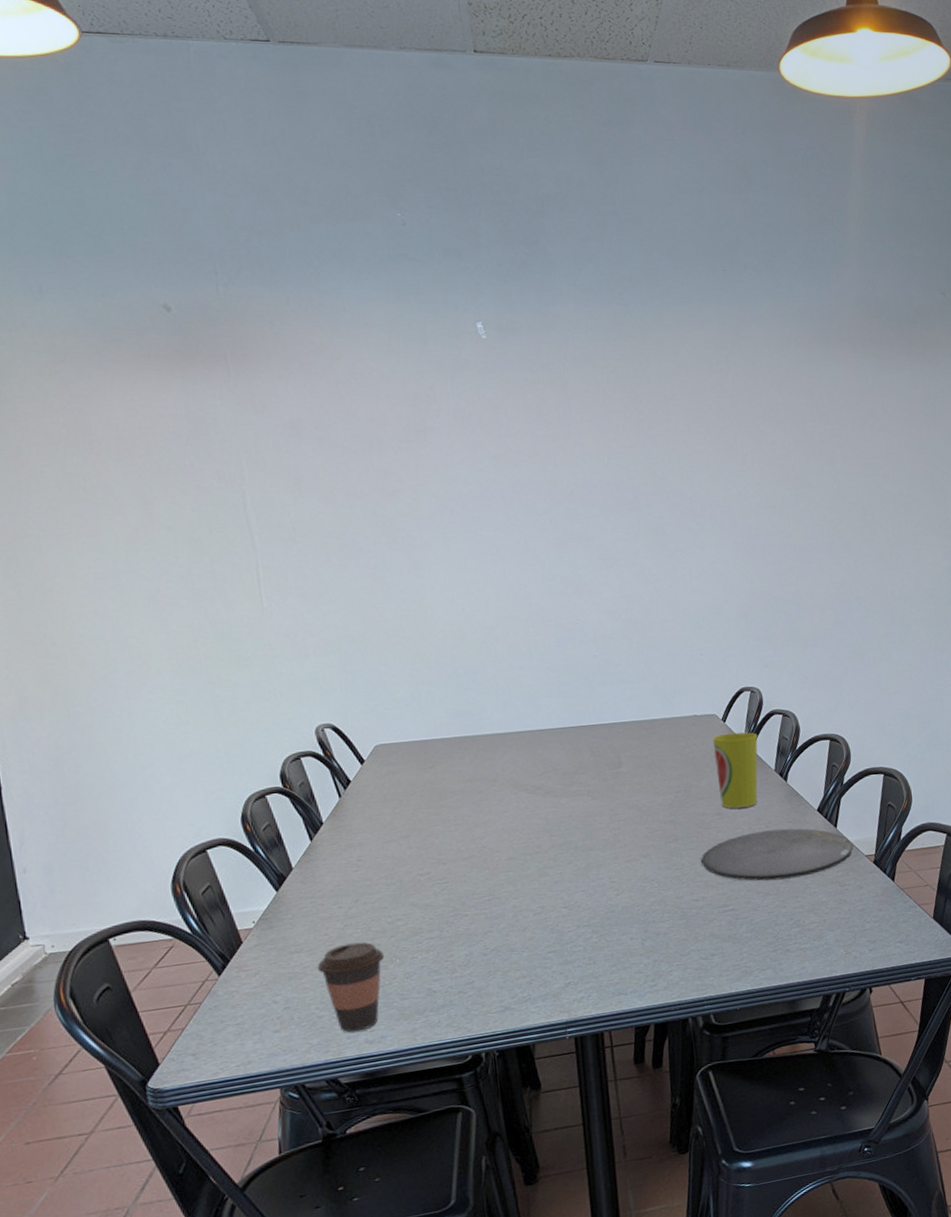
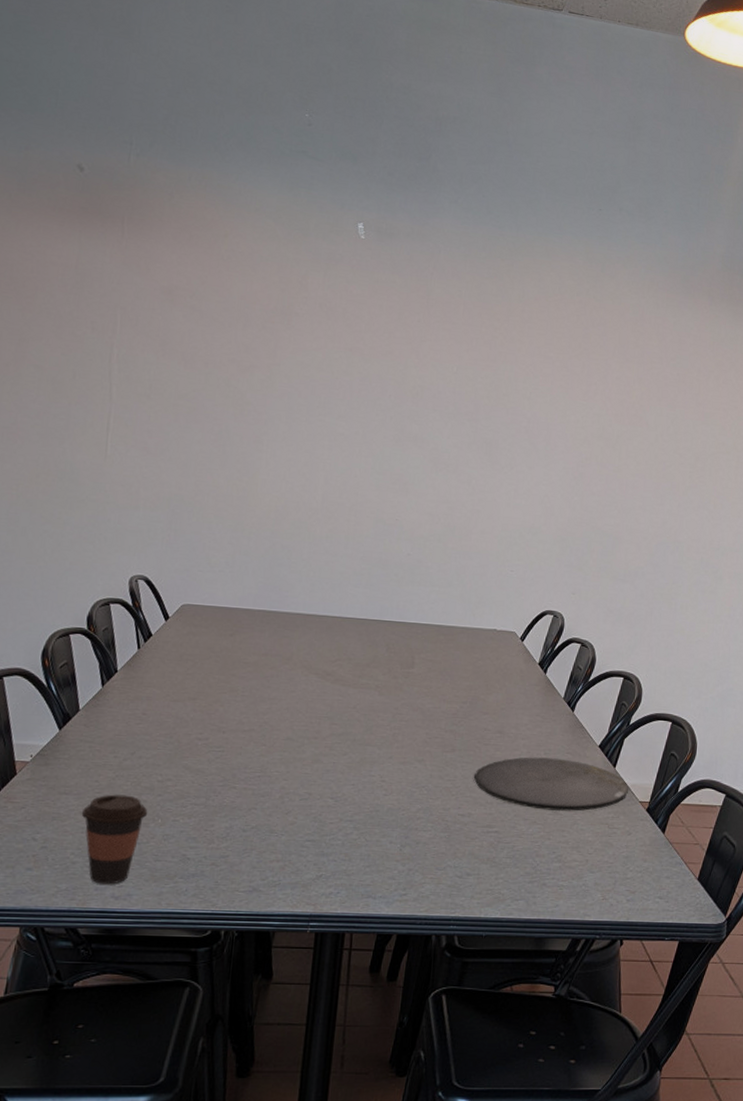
cup: present [712,732,758,809] -> none [504,652,553,731]

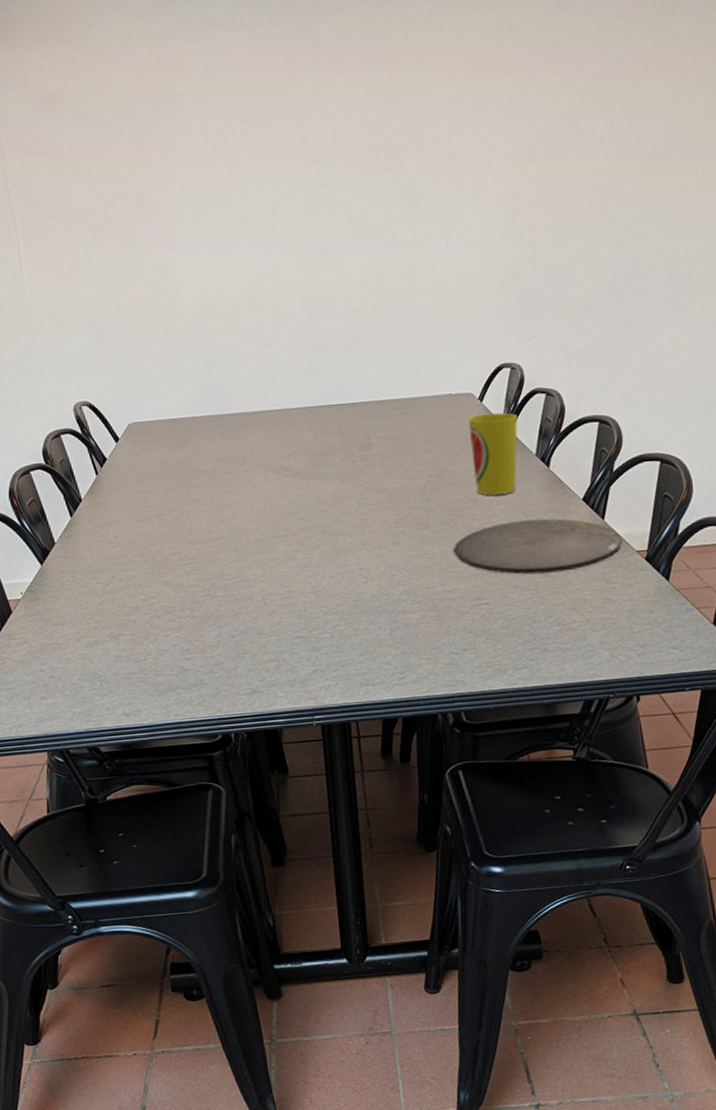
coffee cup: present [81,794,148,885] -> none [78,617,140,704]
cup: none [504,652,553,731] -> present [468,413,518,496]

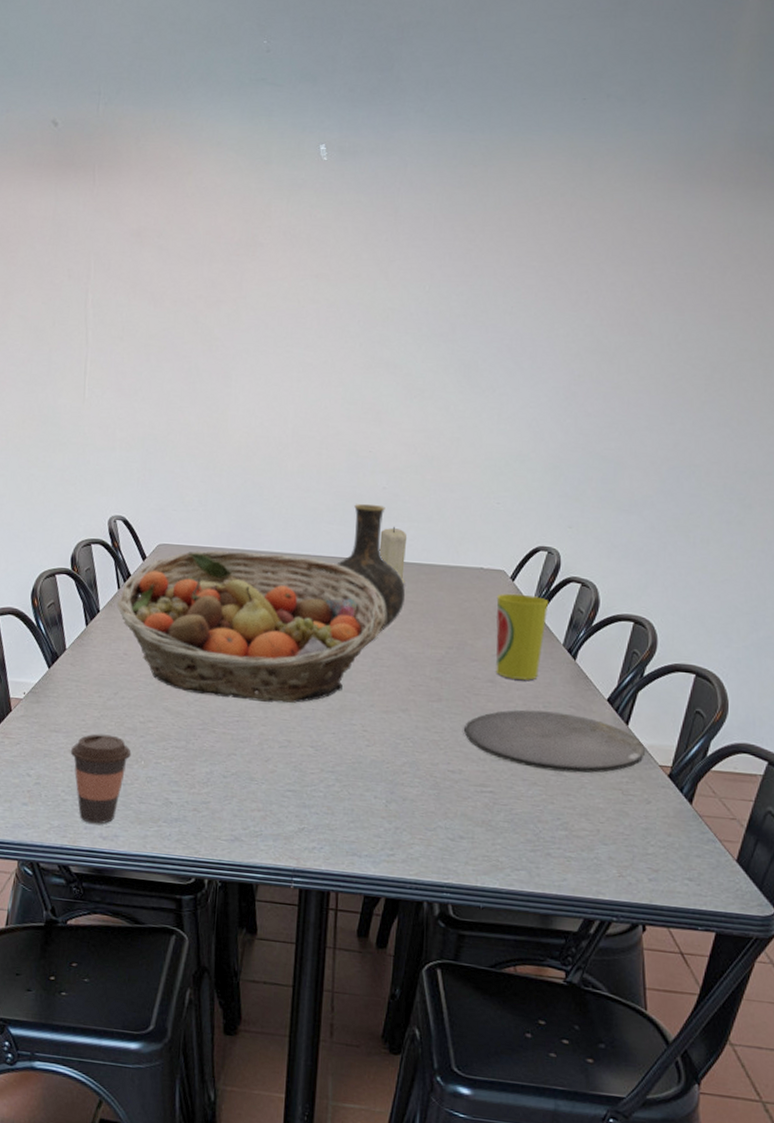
coffee cup: none [78,617,140,704] -> present [70,734,132,824]
fruit basket: none [97,412,366,563] -> present [116,550,387,703]
vase: none [304,348,381,473] -> present [330,503,406,632]
candle: none [347,367,379,422] -> present [379,526,408,584]

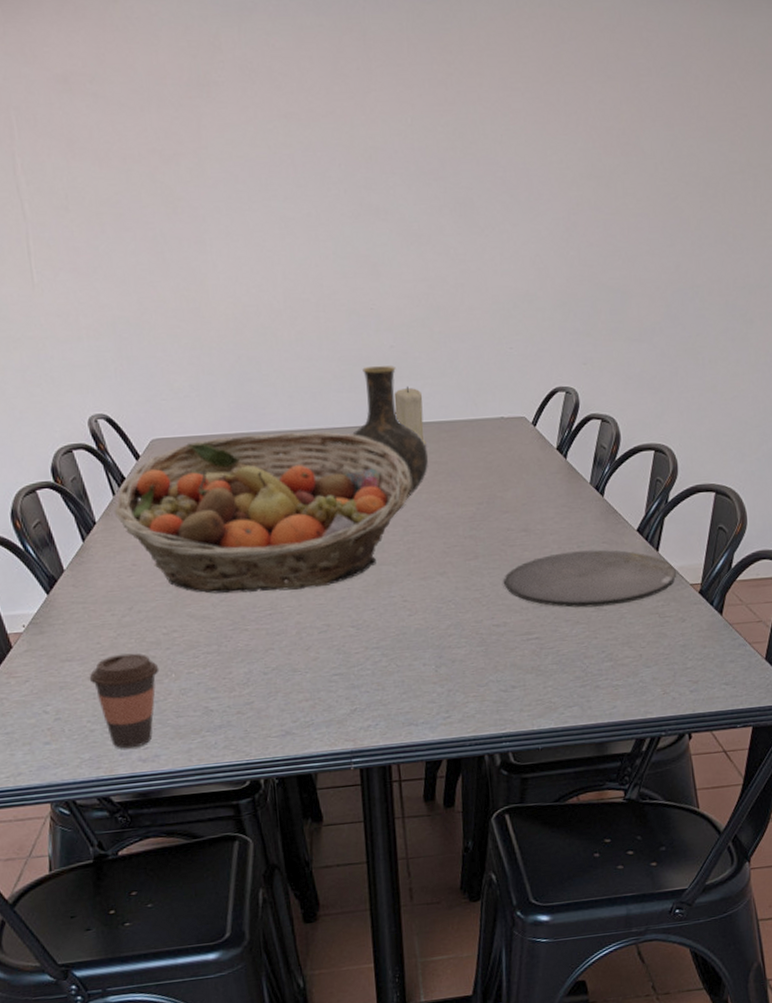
cup: present [495,593,549,681] -> none [520,438,572,525]

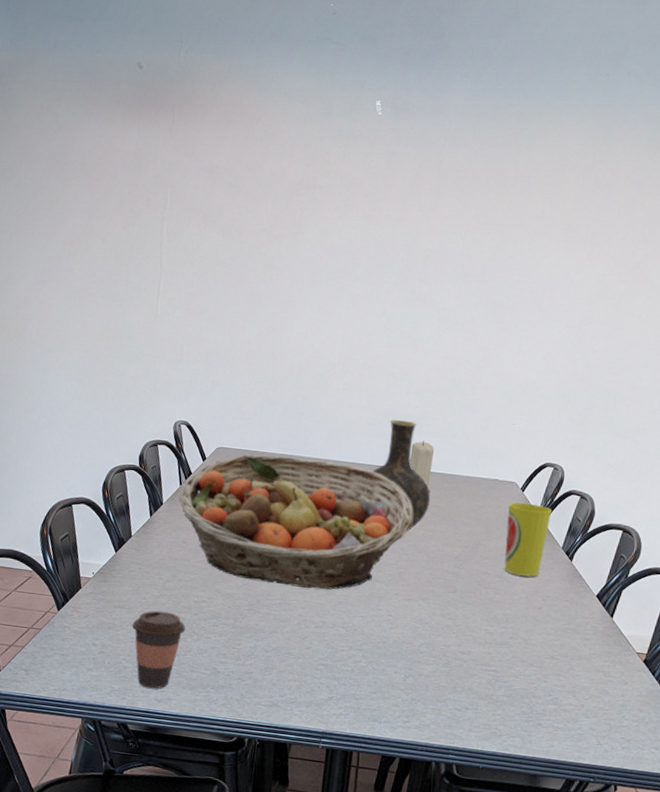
plate: present [503,550,676,608] -> none [473,602,626,657]
cup: none [520,438,572,525] -> present [504,502,553,578]

